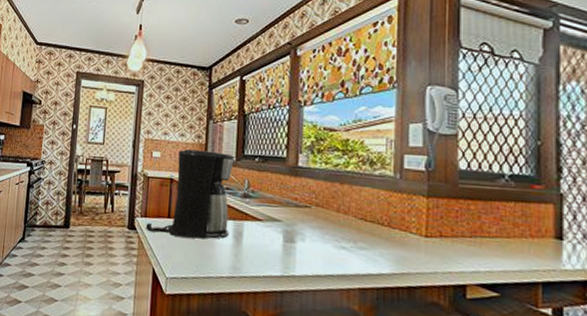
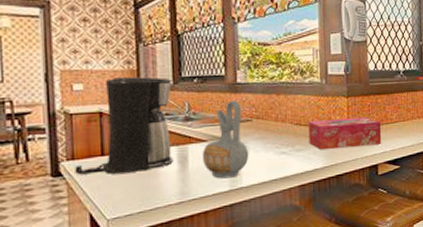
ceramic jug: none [257,184,305,264] -> present [203,100,249,179]
tissue box: none [375,218,474,261] -> present [308,116,382,150]

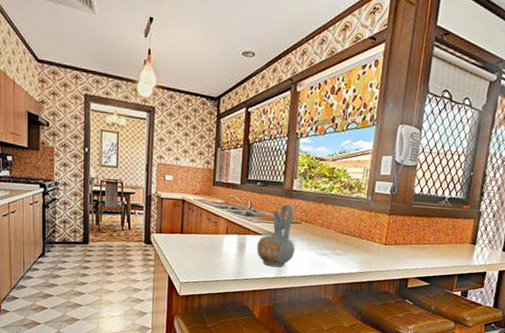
coffee maker: present [75,76,173,175] -> none [161,174,241,251]
tissue box: present [308,116,382,150] -> none [348,231,418,261]

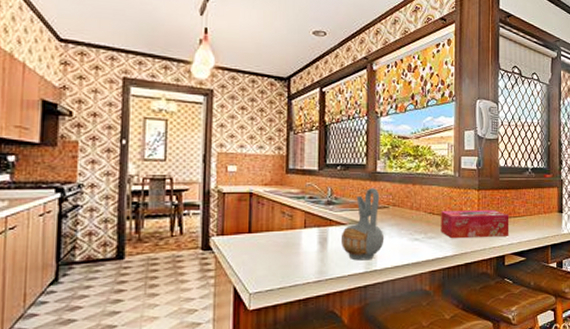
tissue box: none [348,231,418,261] -> present [441,209,509,239]

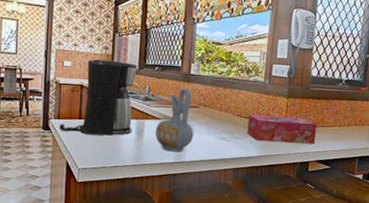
coffee maker: none [223,162,318,251] -> present [59,59,139,136]

